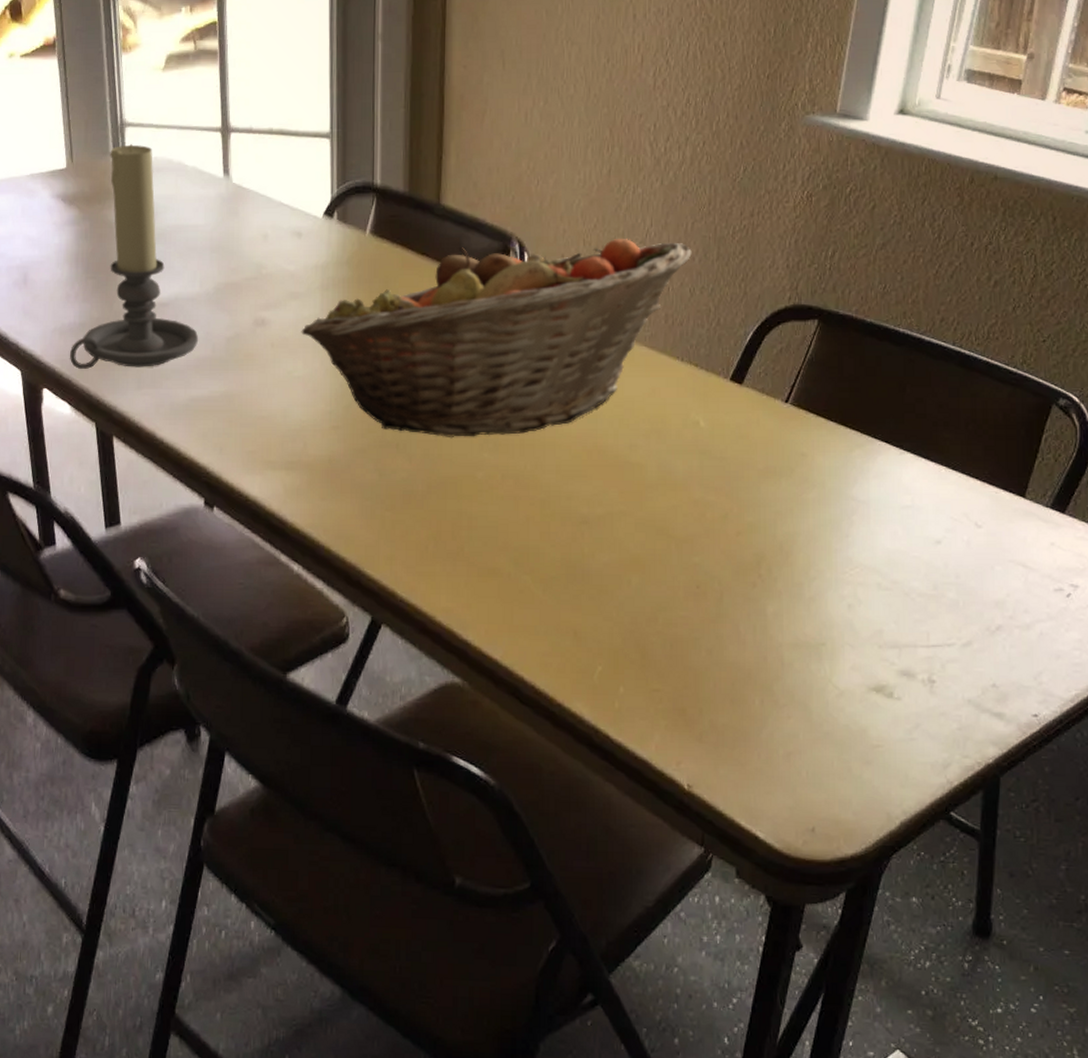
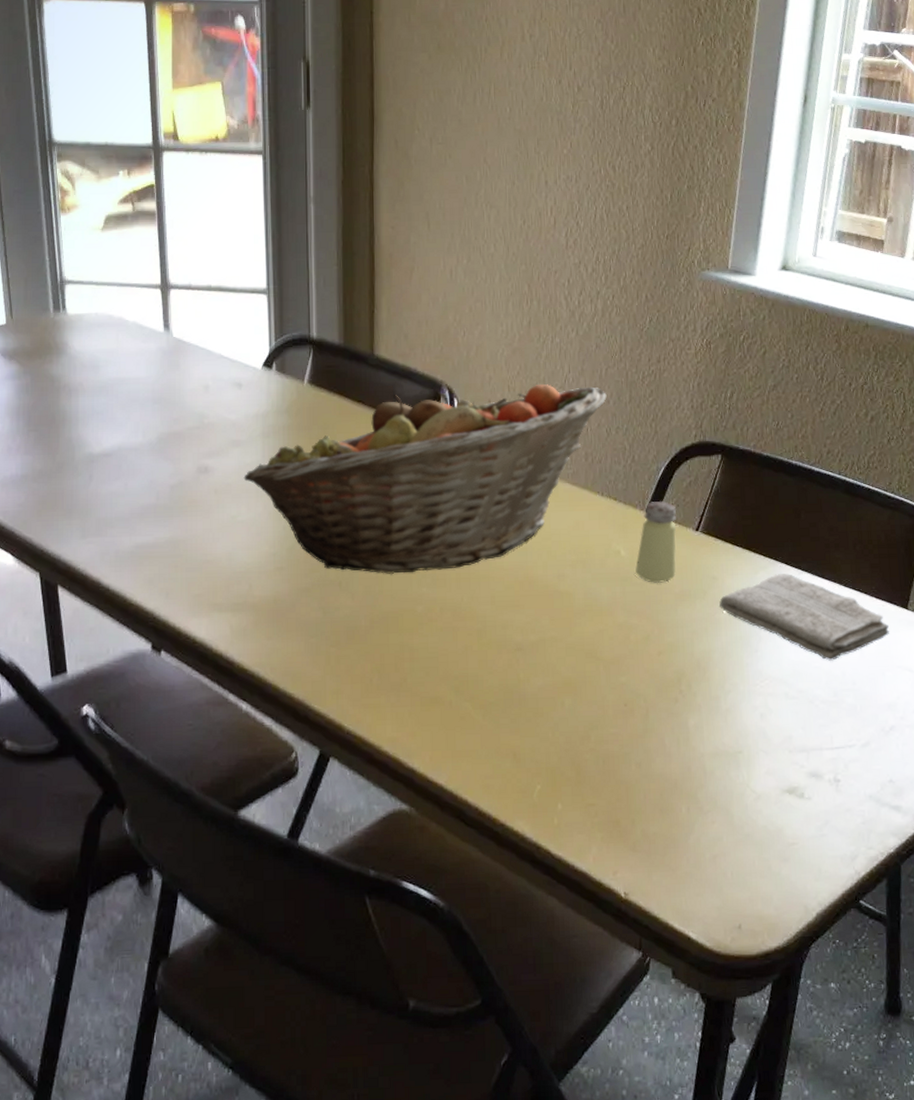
candle holder: present [70,143,199,369] -> none [12,300,143,520]
saltshaker: none [714,368,765,458] -> present [635,500,677,583]
washcloth: none [807,453,1003,551] -> present [718,574,890,661]

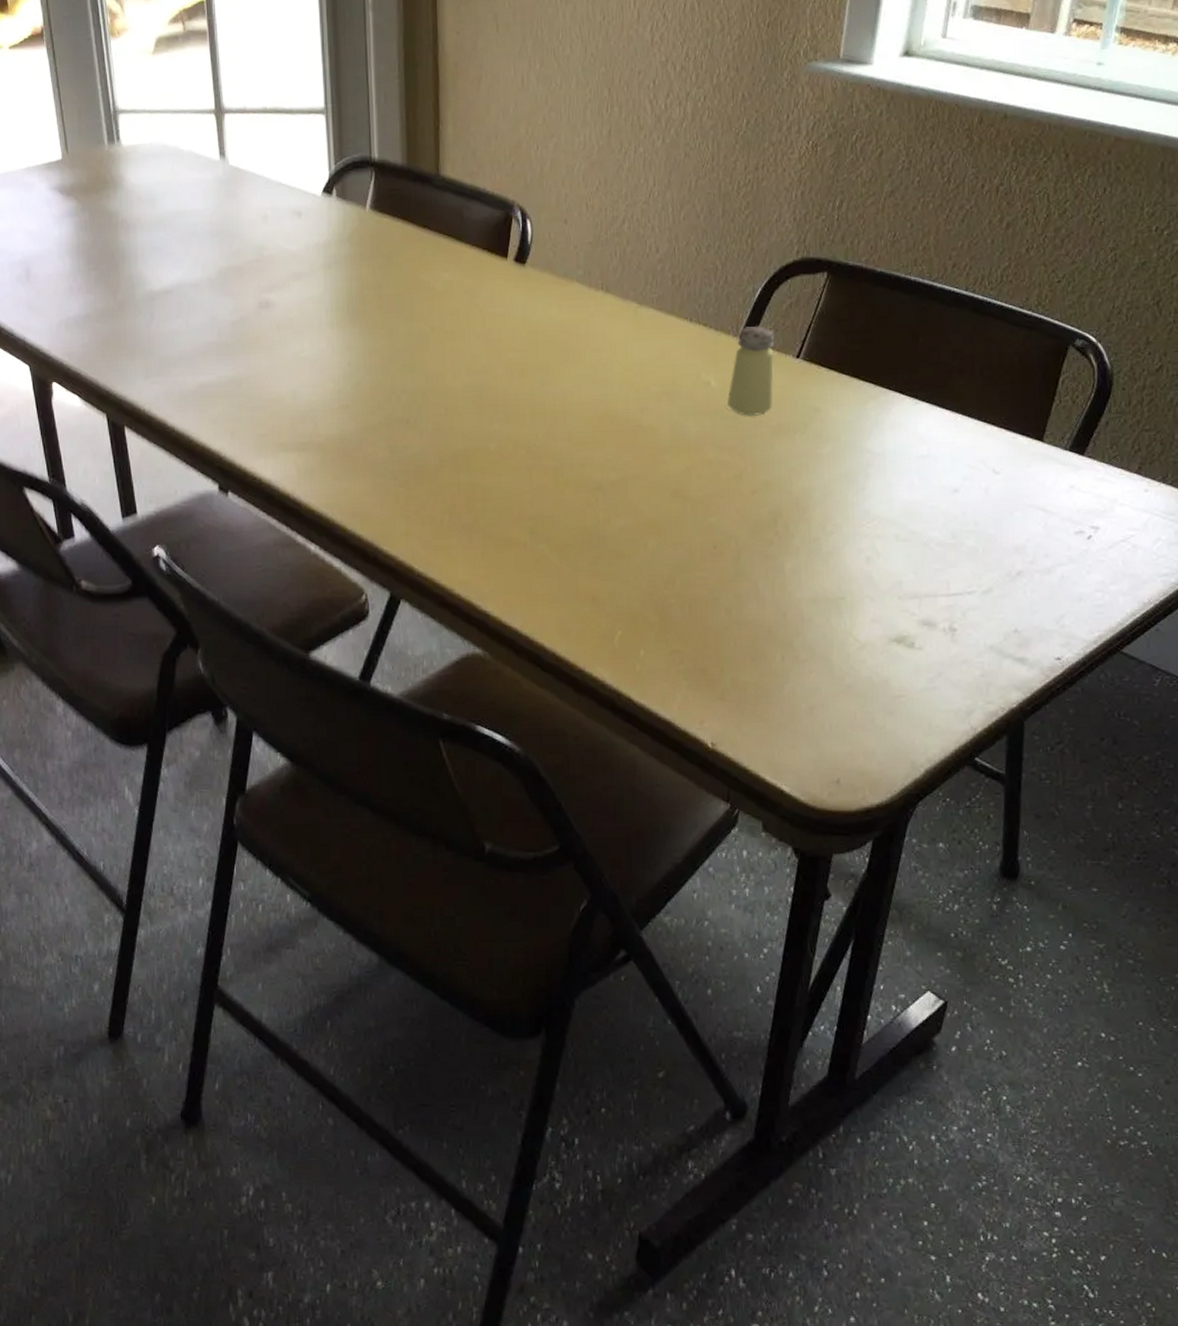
fruit basket: present [243,384,607,574] -> none [306,200,697,411]
washcloth: present [718,574,890,661] -> none [821,403,1021,500]

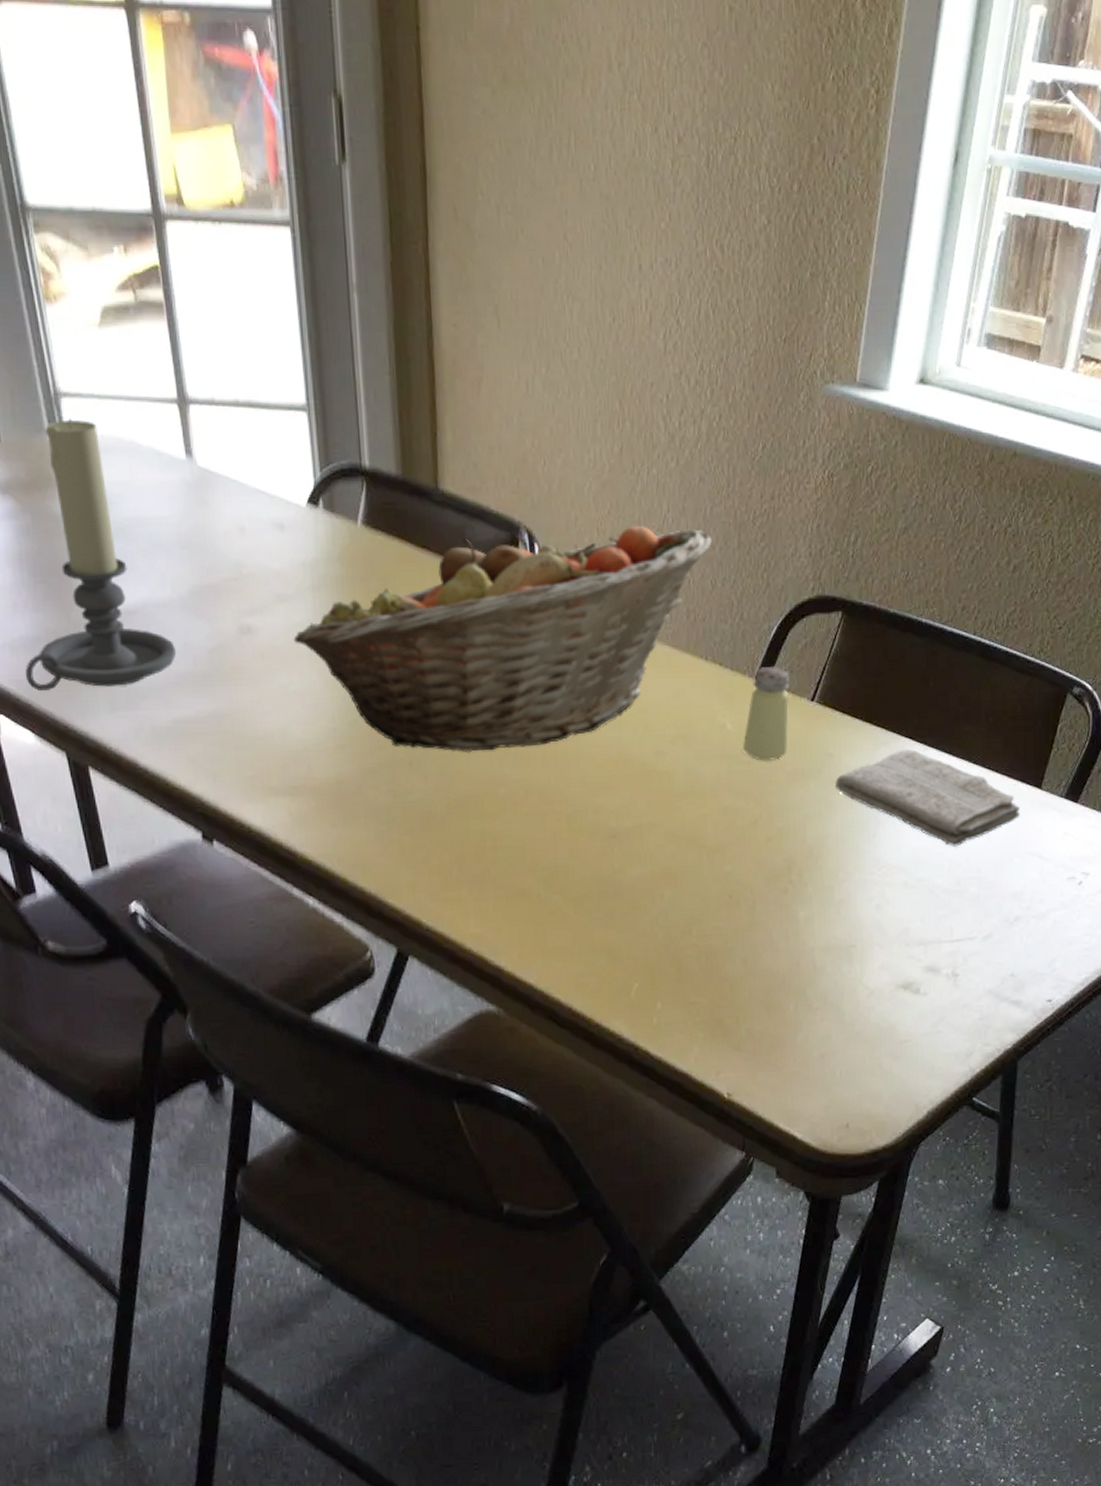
candle holder: none [77,130,204,361] -> present [26,418,177,691]
fruit basket: none [306,200,697,411] -> present [293,526,712,752]
washcloth: none [821,403,1021,500] -> present [834,749,1021,847]

